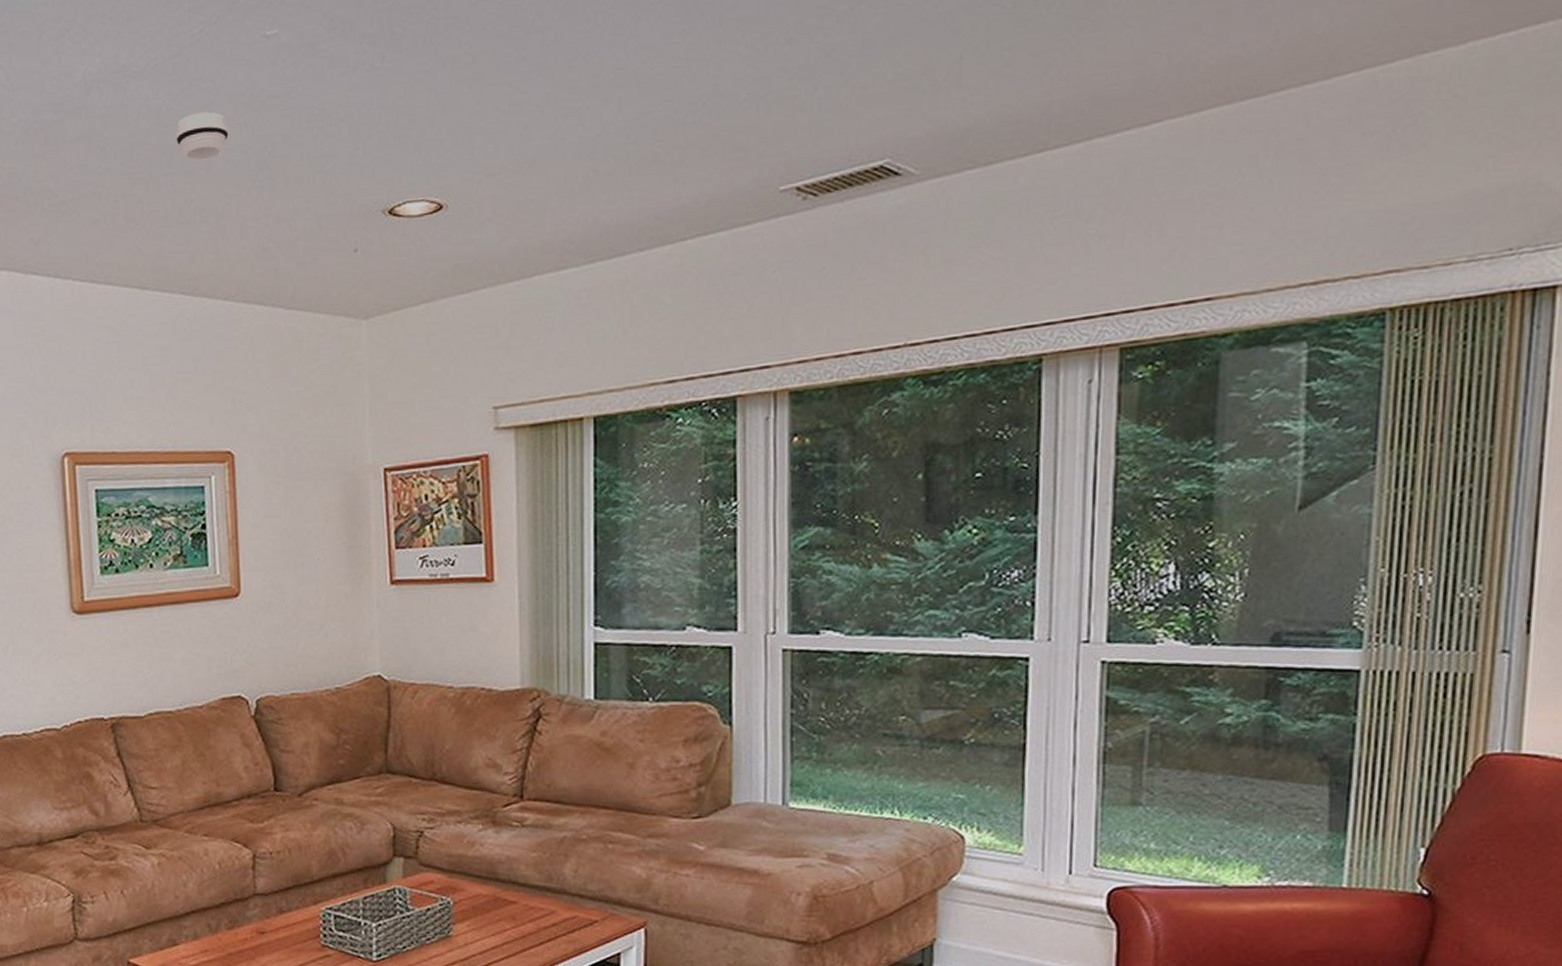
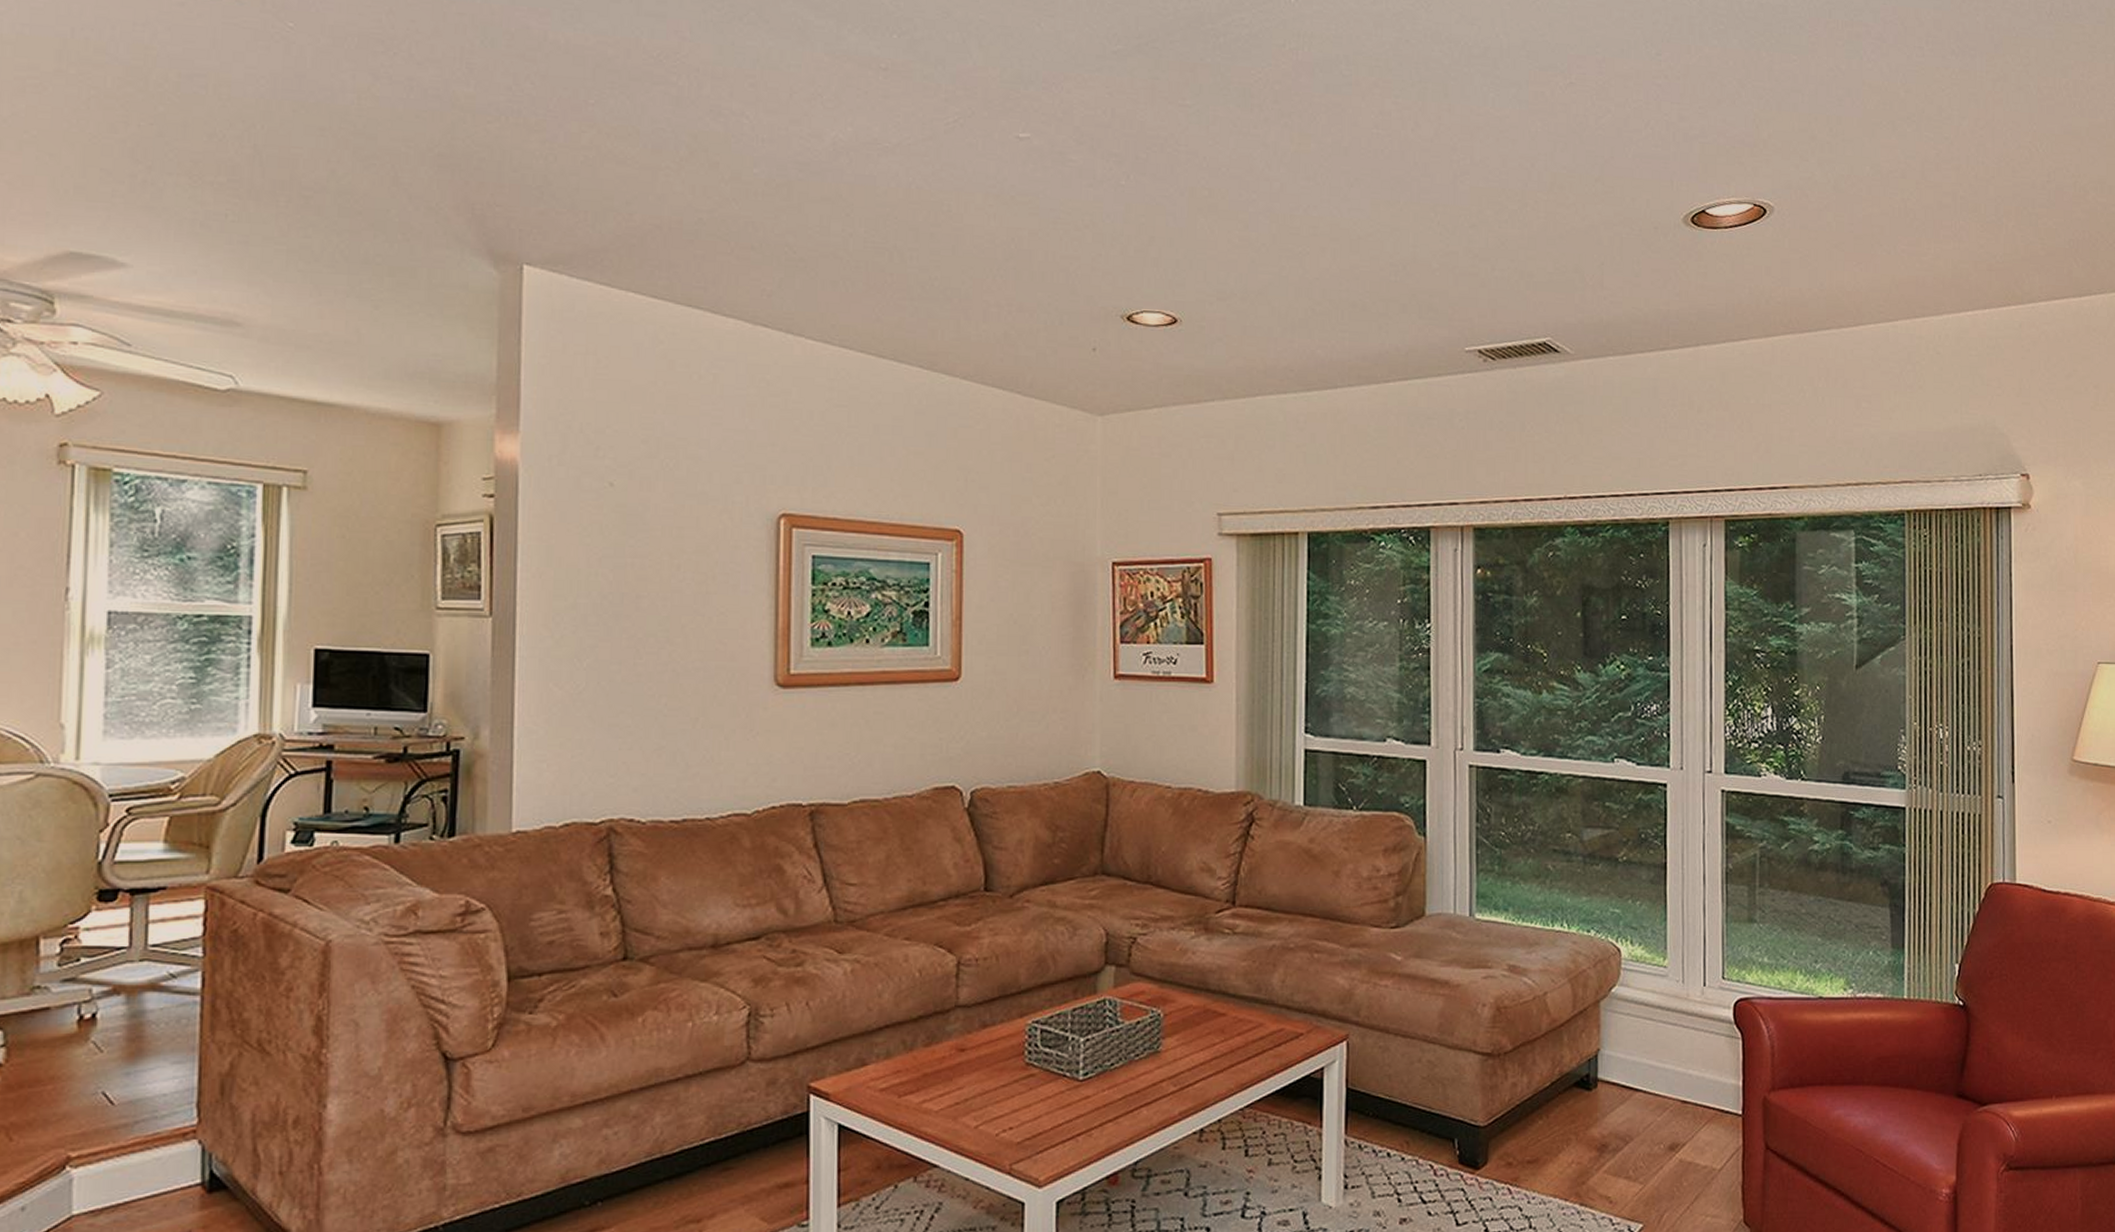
smoke detector: present [176,112,229,161] -> none [924,196,977,242]

